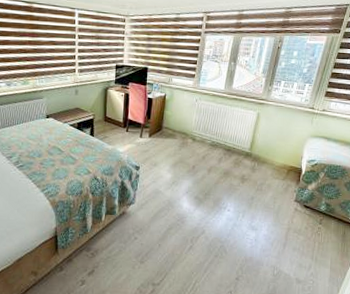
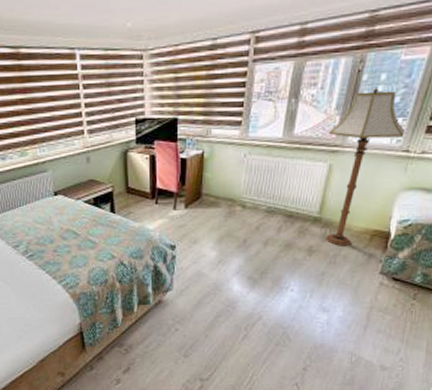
floor lamp: none [255,60,311,177] -> present [326,87,405,246]

